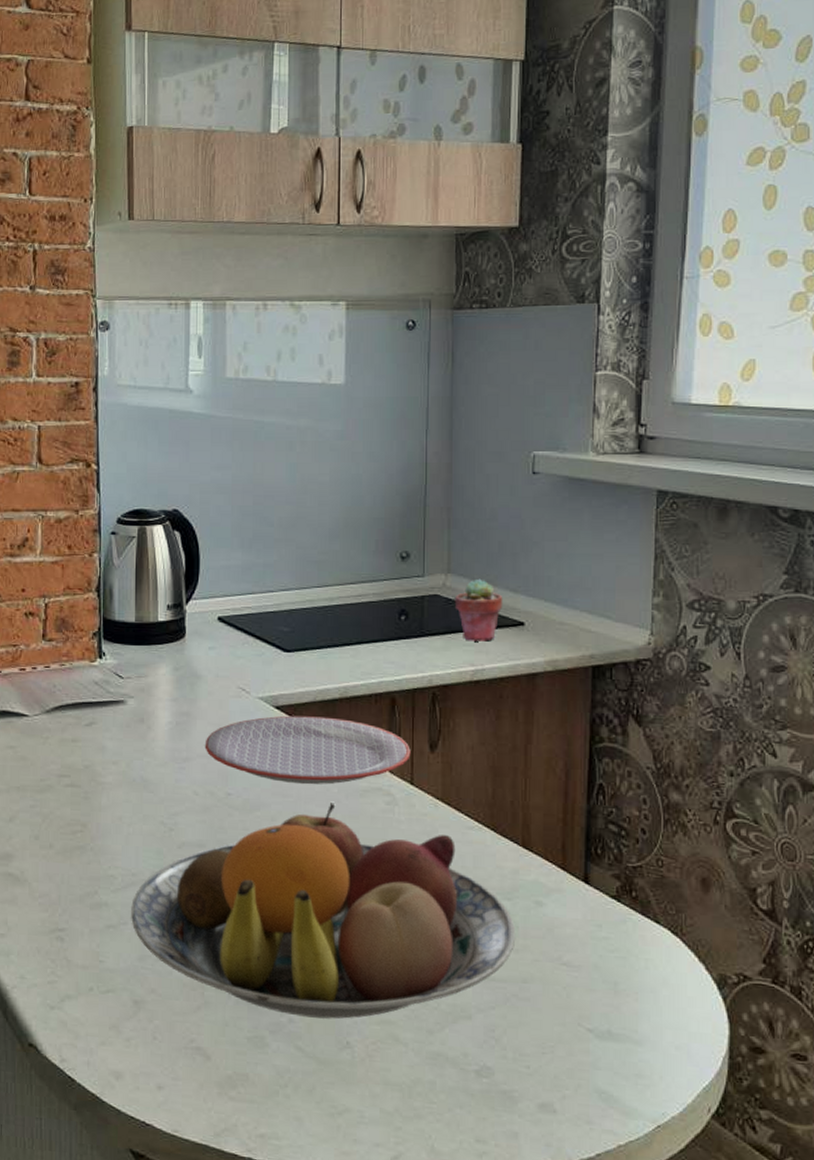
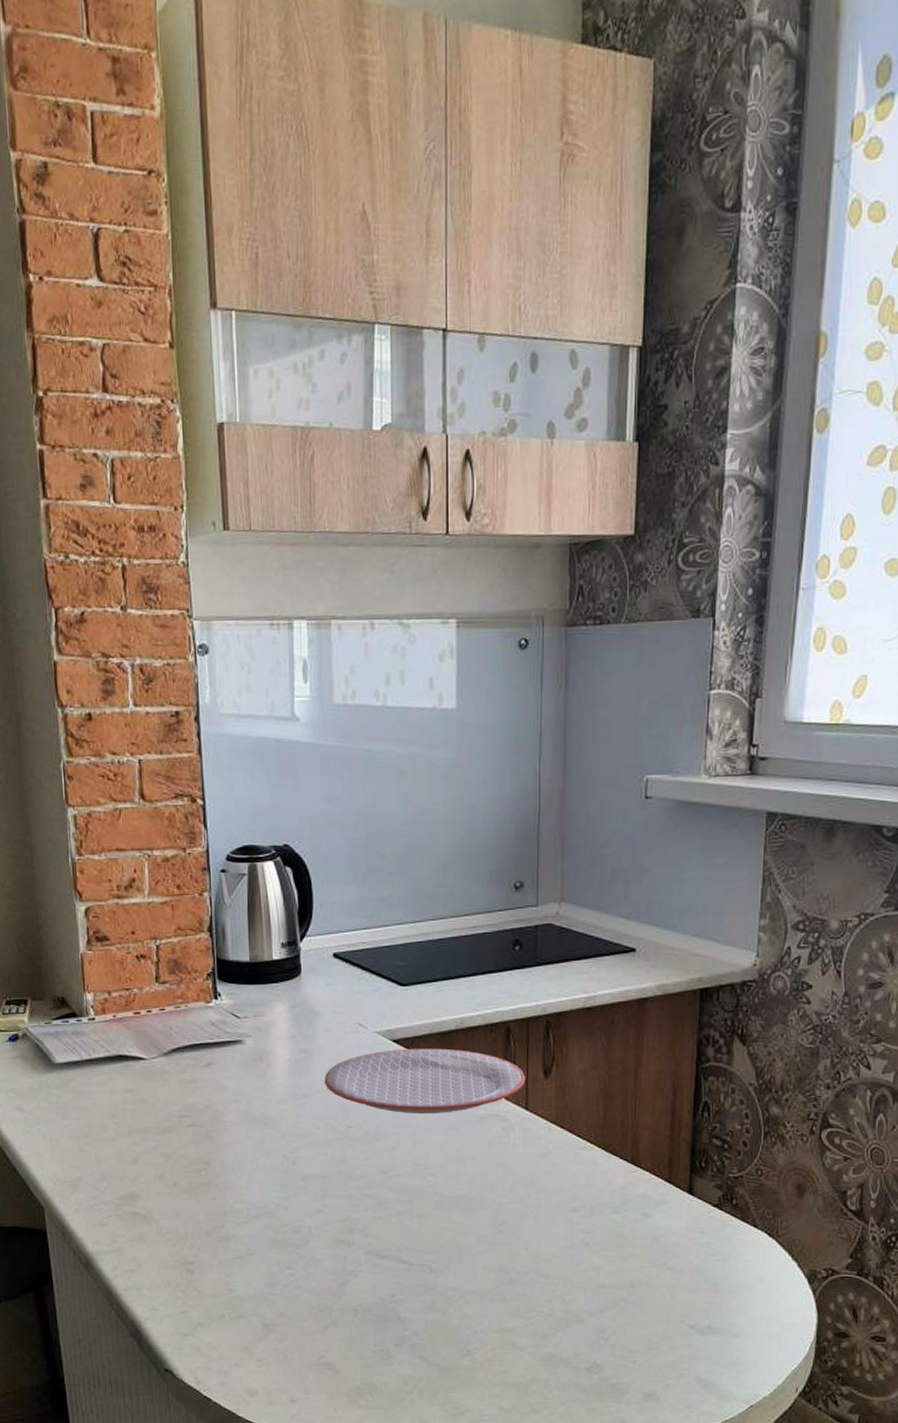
fruit bowl: present [131,803,516,1019] -> none [258,1130,625,1330]
potted succulent: present [454,578,503,642] -> none [568,906,616,969]

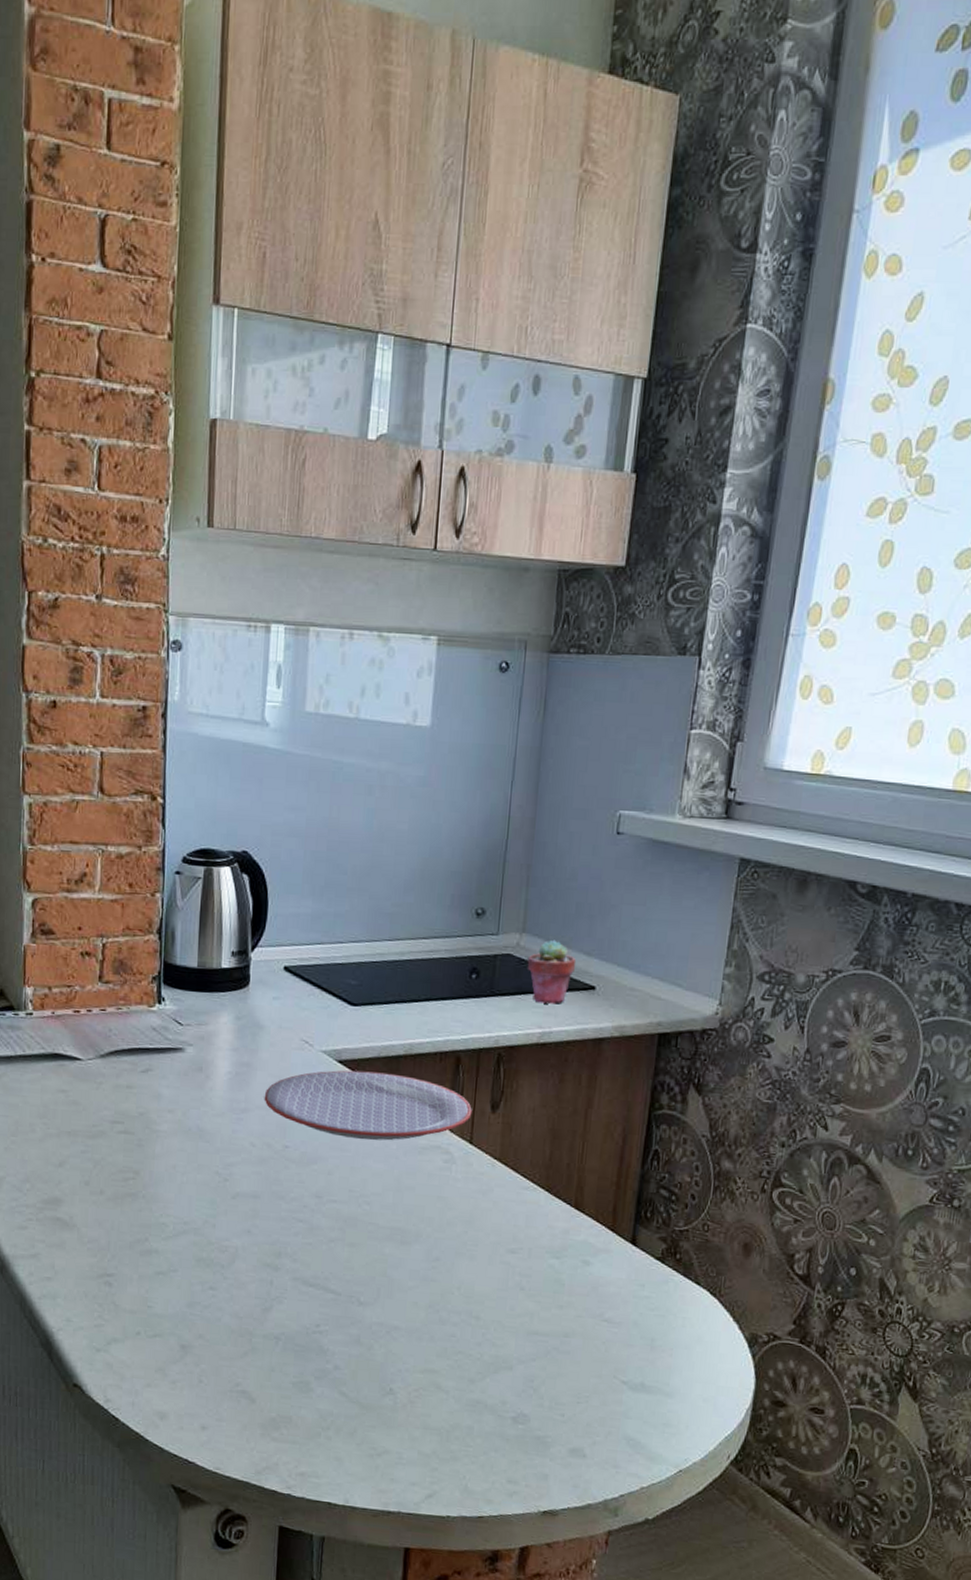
potted succulent: none [568,906,616,969] -> present [527,940,577,1004]

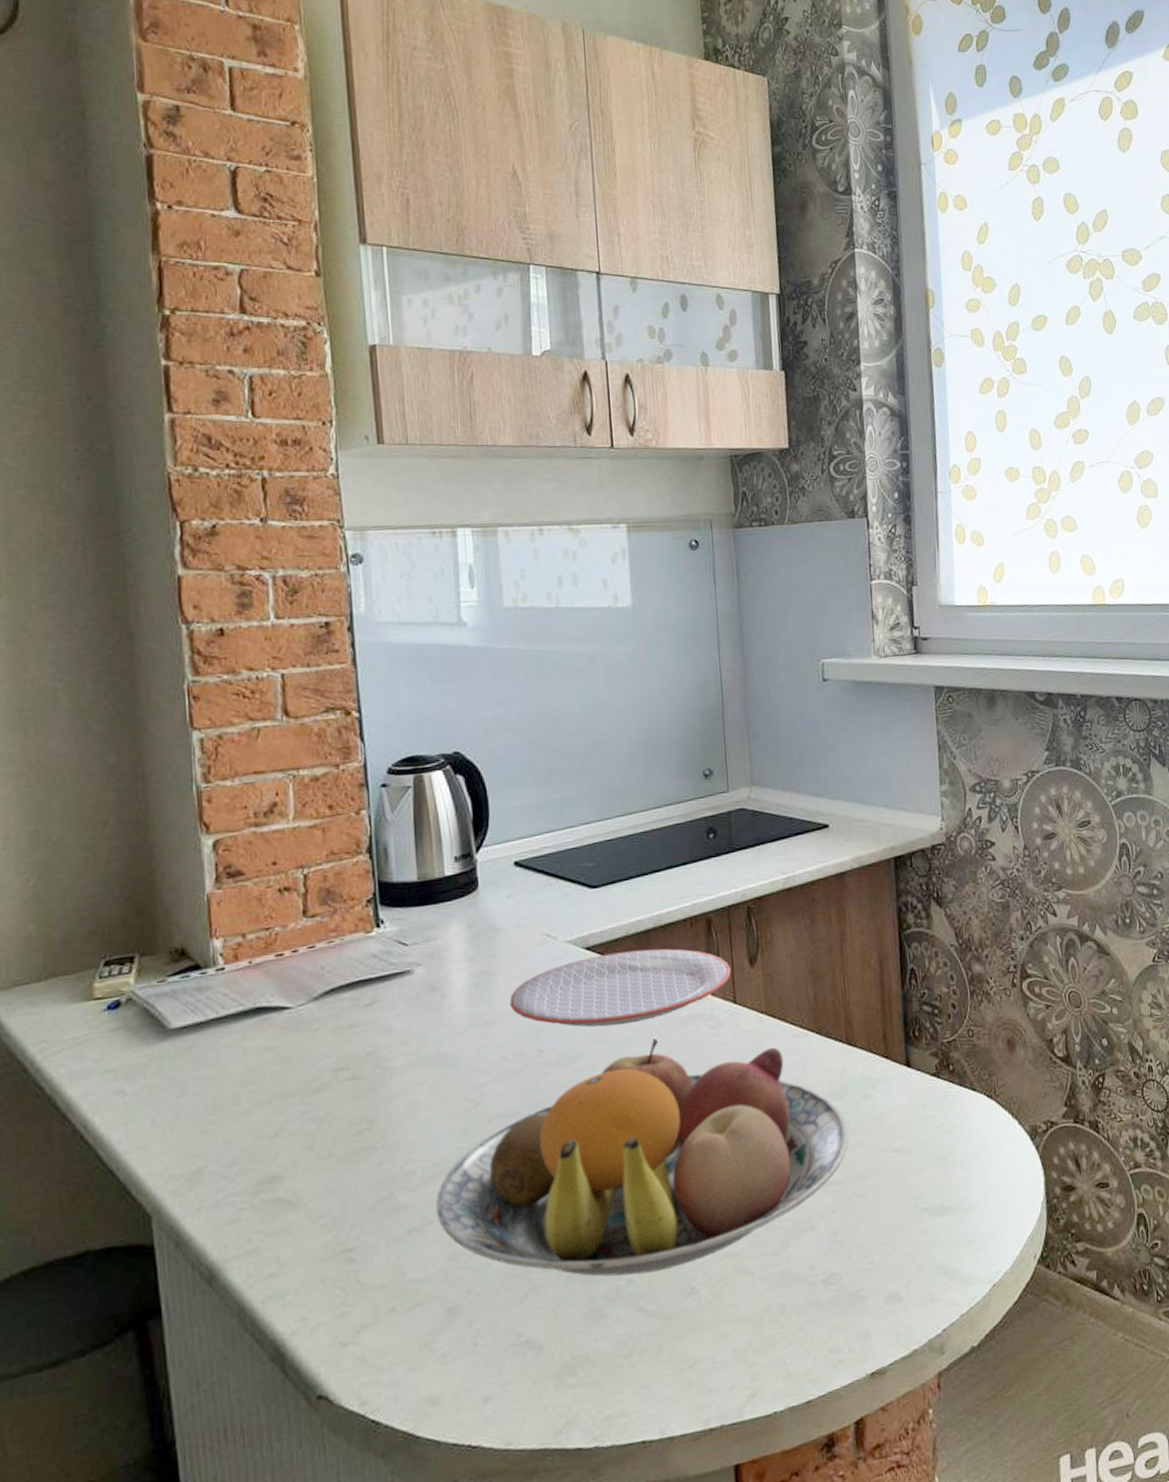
fruit bowl: none [181,1159,562,1367] -> present [436,1038,849,1277]
potted succulent: present [527,940,577,1004] -> none [760,787,807,850]

